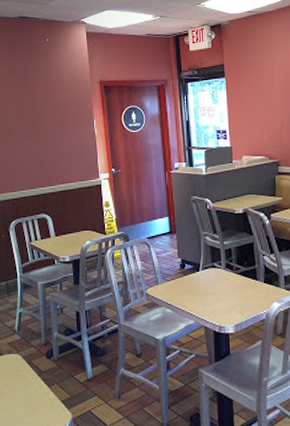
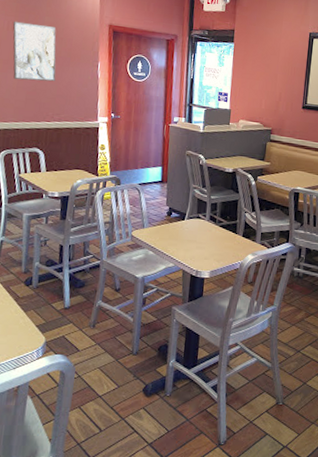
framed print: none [11,92,55,149] -> present [13,21,56,82]

